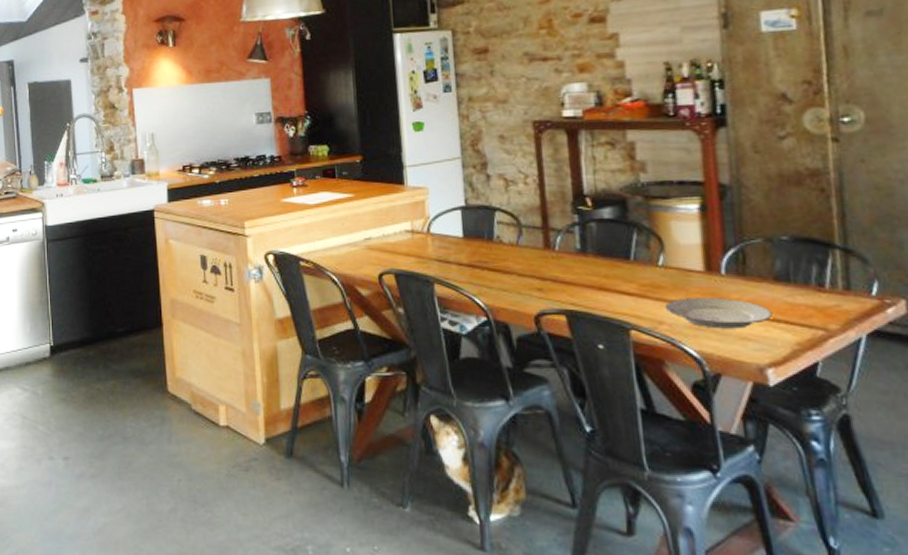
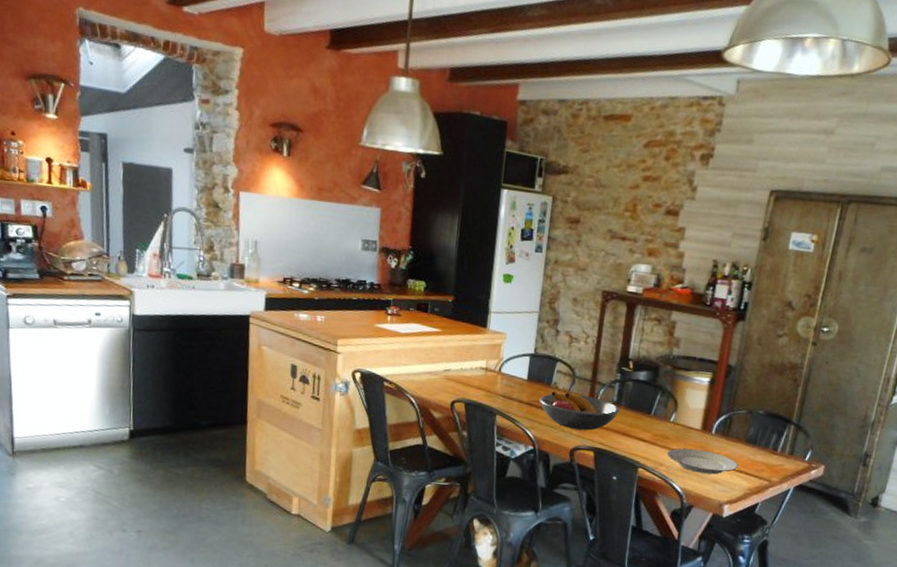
fruit bowl: none [482,246,589,290] -> present [539,391,621,431]

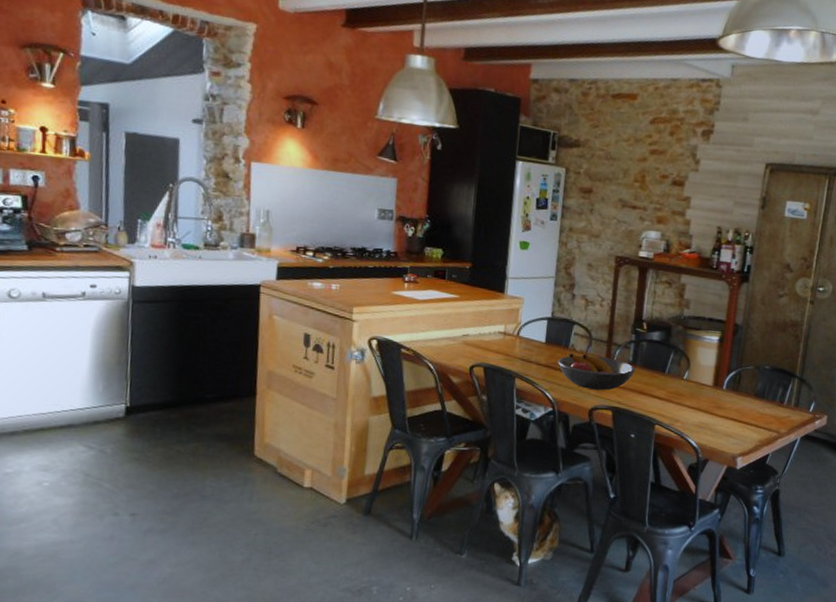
plate: present [666,448,738,475] -> none [681,404,749,429]

